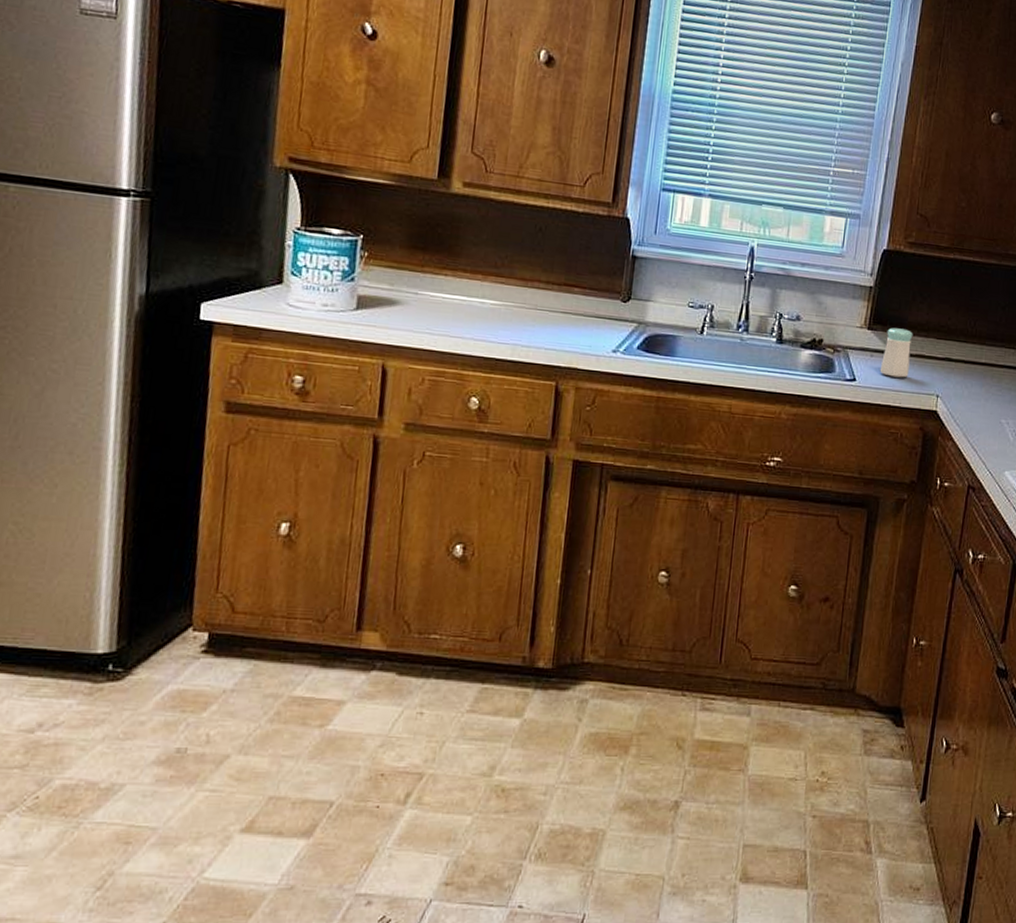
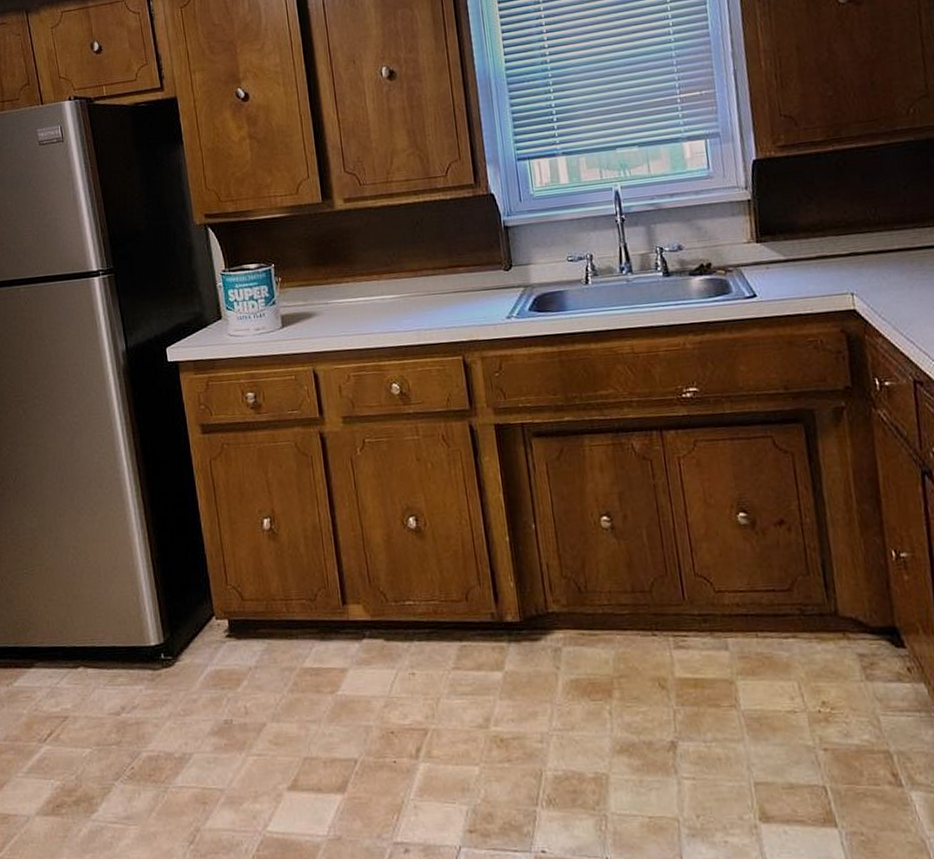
salt shaker: present [879,327,913,378] -> none [778,233,814,285]

